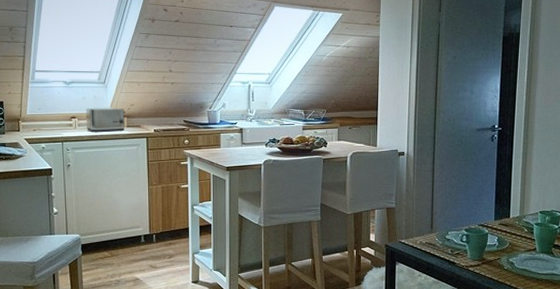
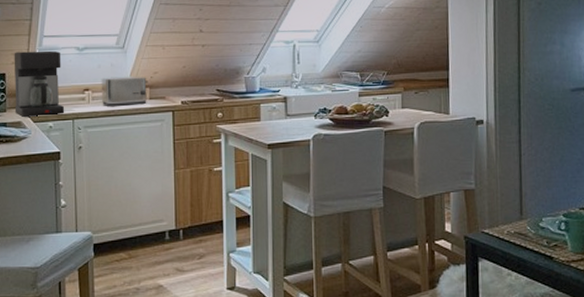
coffee maker: none [10,83,55,139] -> present [14,50,65,117]

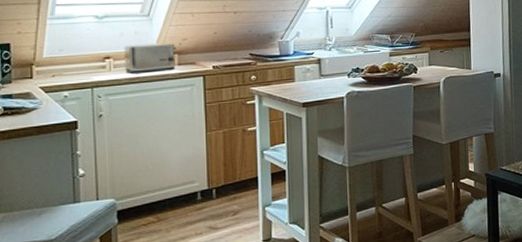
coffee maker: present [14,50,65,117] -> none [20,19,82,88]

